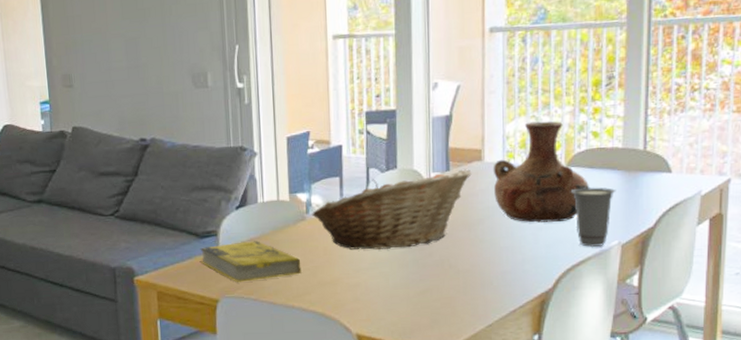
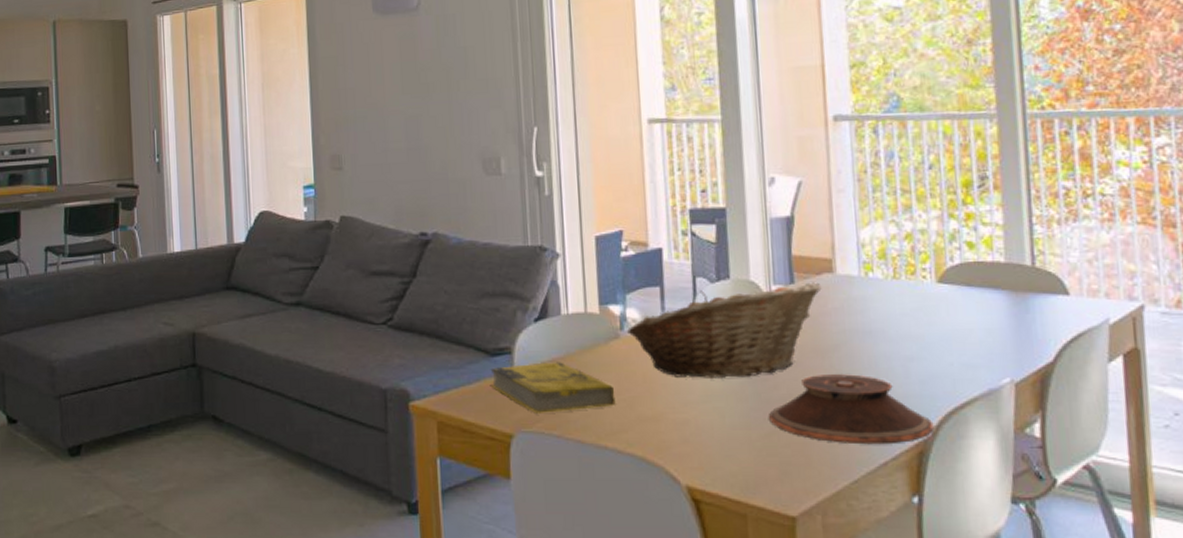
plate: none [424,242,555,297] -> present [769,374,934,445]
vase: present [493,121,590,223] -> none [847,227,970,352]
cup: present [571,187,616,247] -> none [946,309,1002,385]

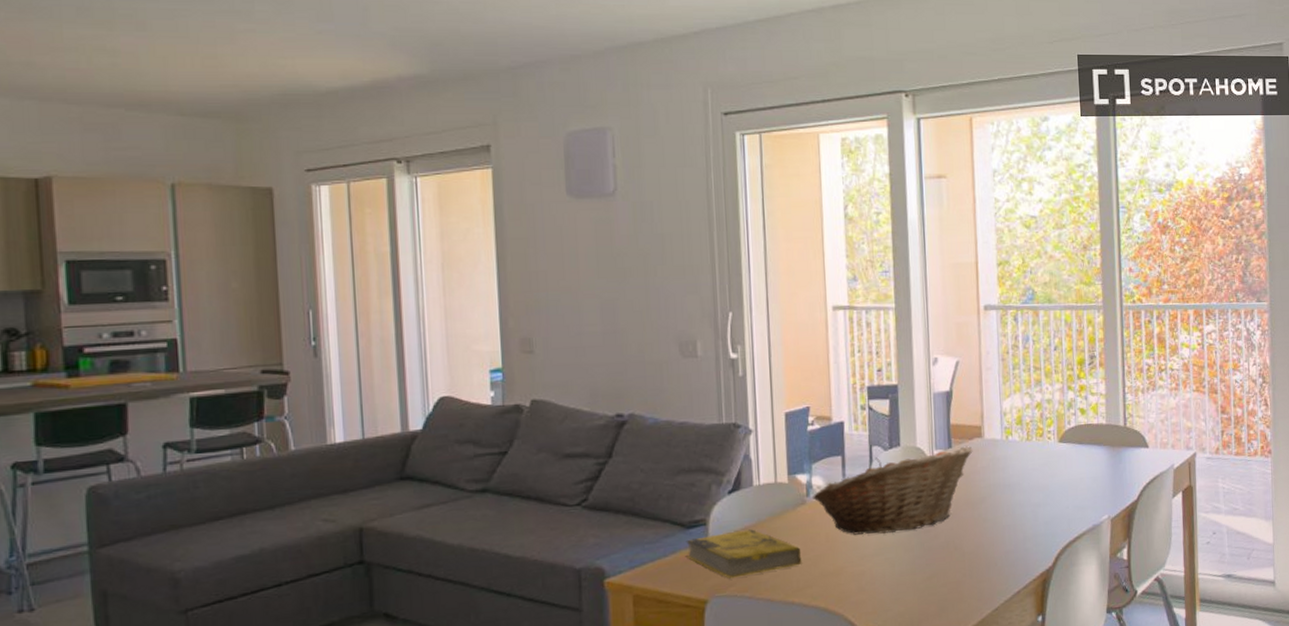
plate: present [769,374,934,445] -> none [930,521,1054,579]

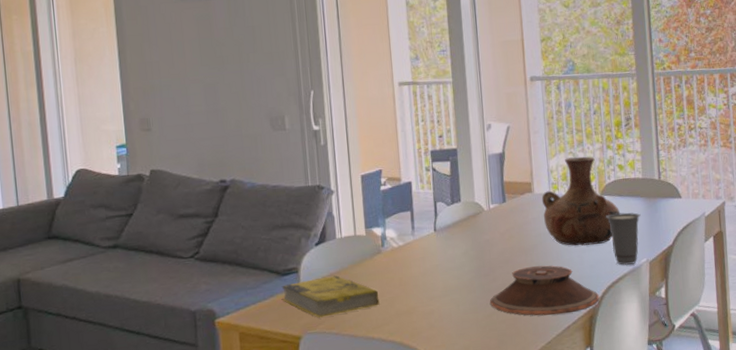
fruit basket: present [813,446,973,535] -> none [387,200,525,279]
plate: none [930,521,1054,579] -> present [490,265,600,316]
vase: none [992,397,1081,500] -> present [541,156,621,246]
cup: none [1064,462,1103,522] -> present [606,212,641,265]

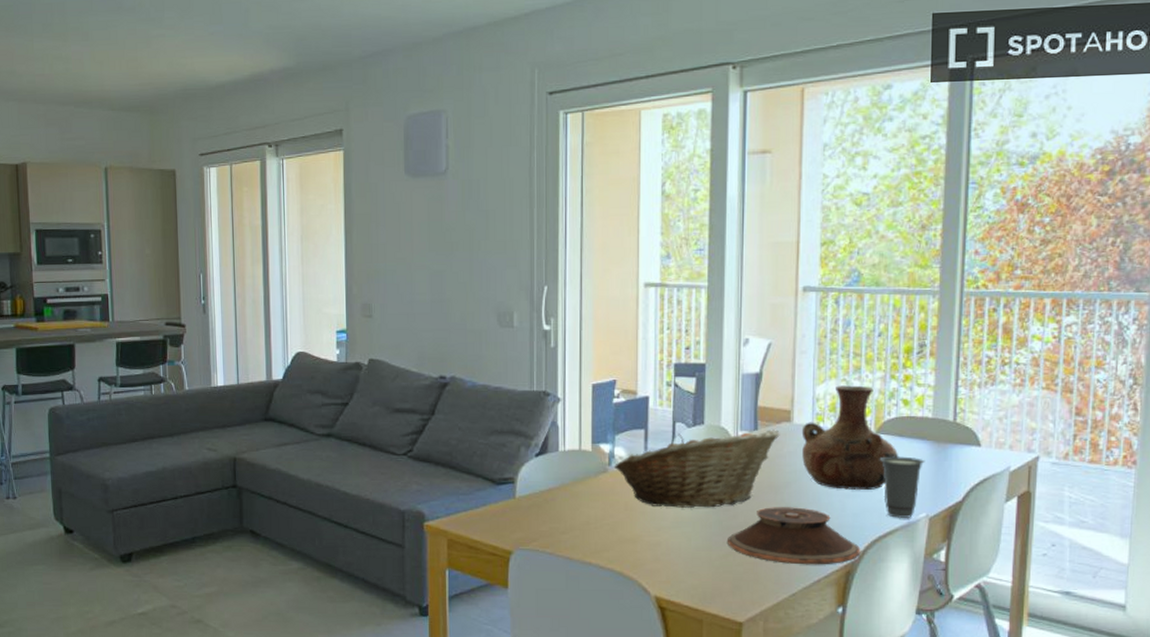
book: present [281,275,380,318] -> none [494,491,601,534]
fruit basket: none [387,200,525,279] -> present [615,430,780,508]

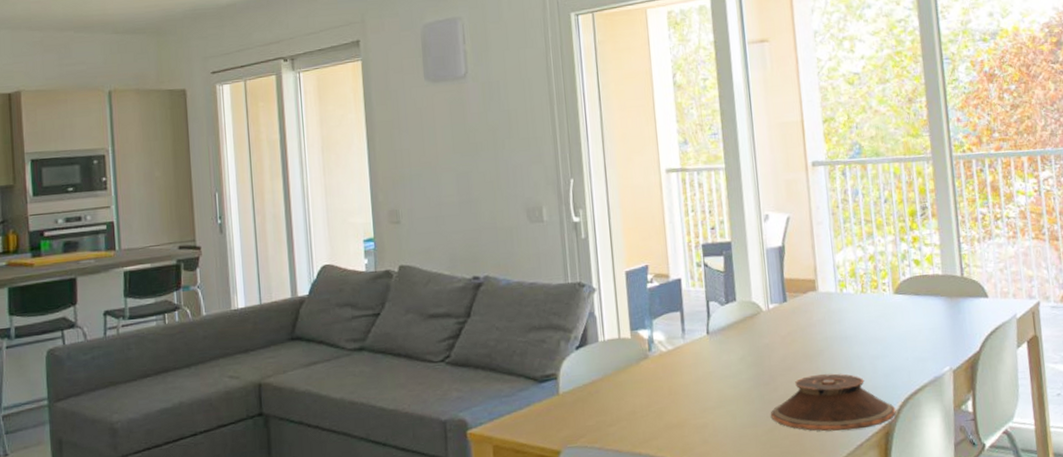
fruit basket: present [615,430,780,508] -> none [655,300,808,388]
vase: present [801,385,899,490] -> none [827,250,918,352]
cup: present [880,456,925,518] -> none [901,313,942,374]

